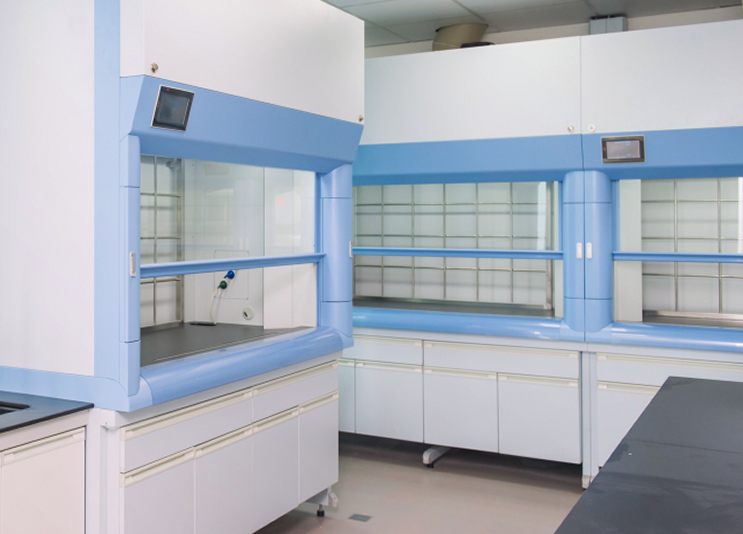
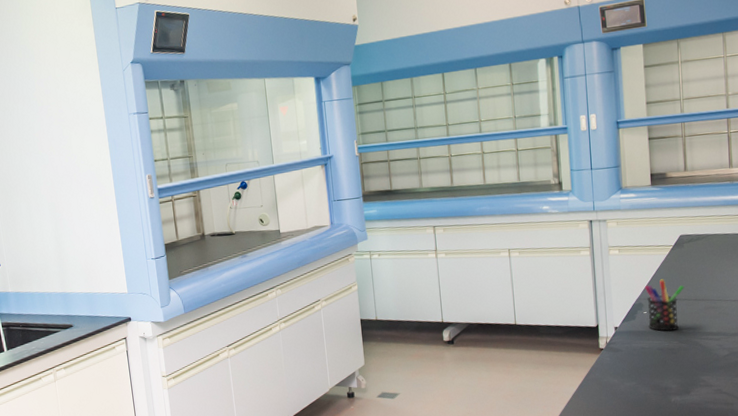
pen holder: none [631,420,671,476] -> present [644,279,685,331]

